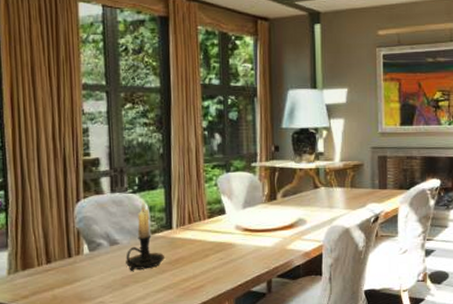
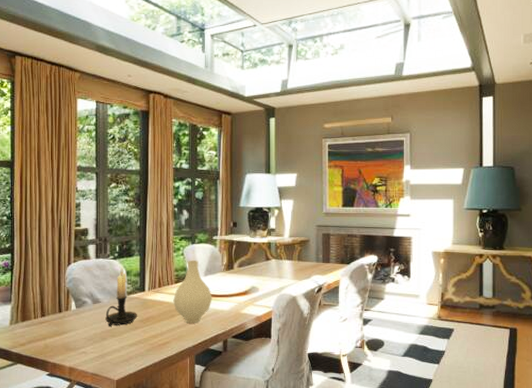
vase: none [206,191,253,264] -> present [173,260,212,324]

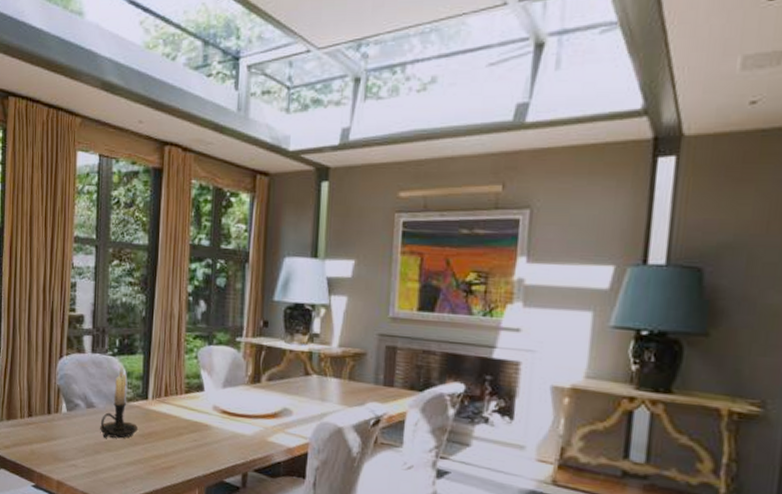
vase: present [173,260,212,324] -> none [182,365,231,447]

